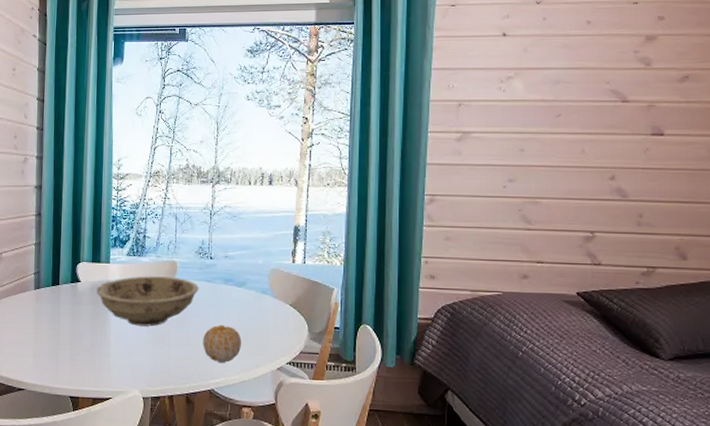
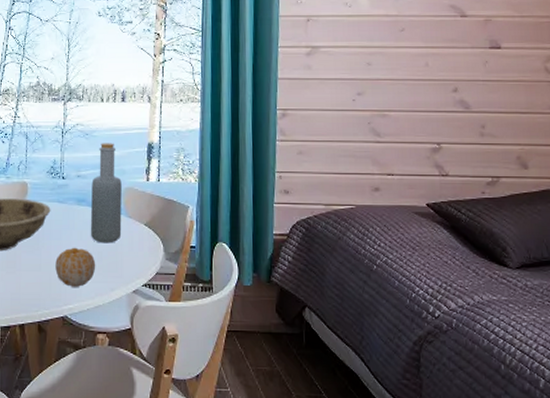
bottle: none [236,225,268,322] -> present [90,143,122,244]

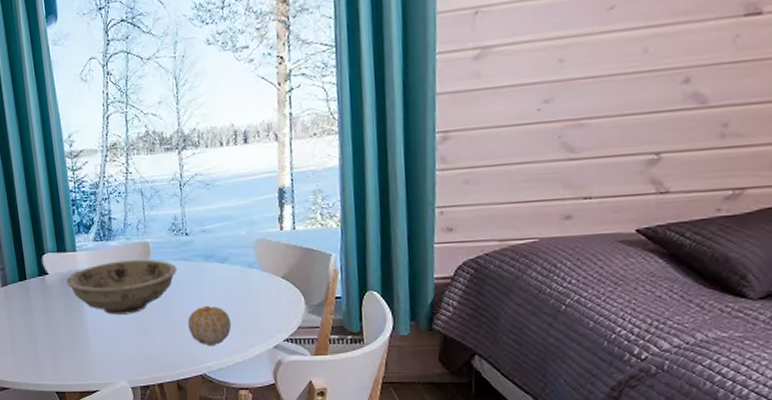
bottle: present [90,143,122,244] -> none [218,191,257,300]

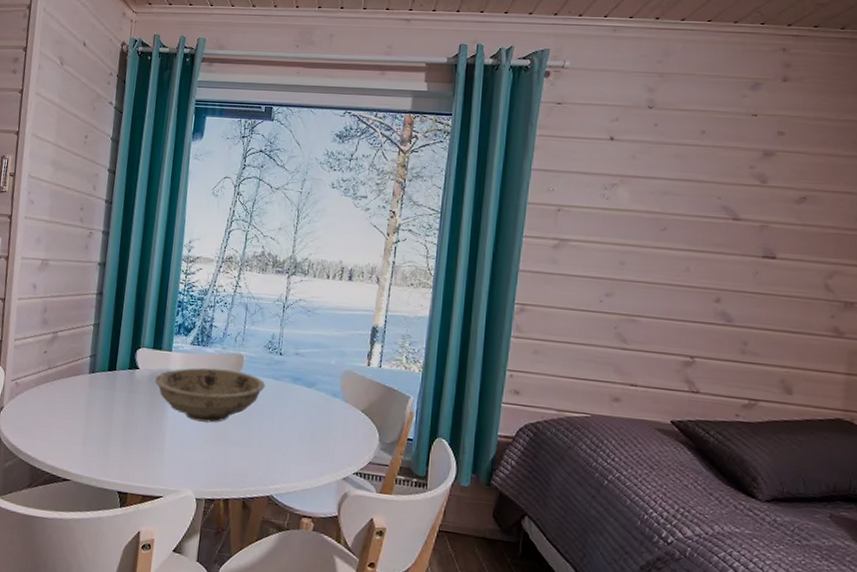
fruit: present [188,305,232,347] -> none [264,426,307,469]

